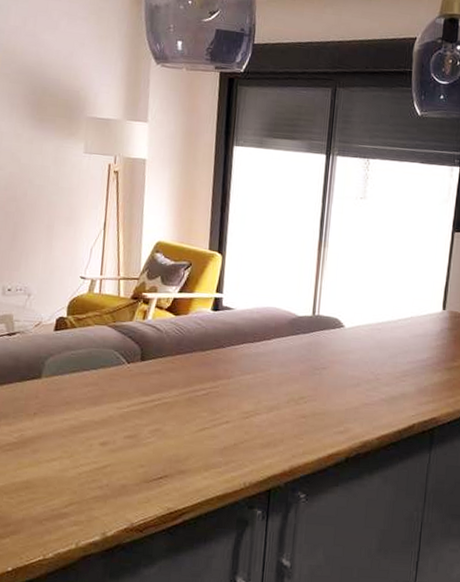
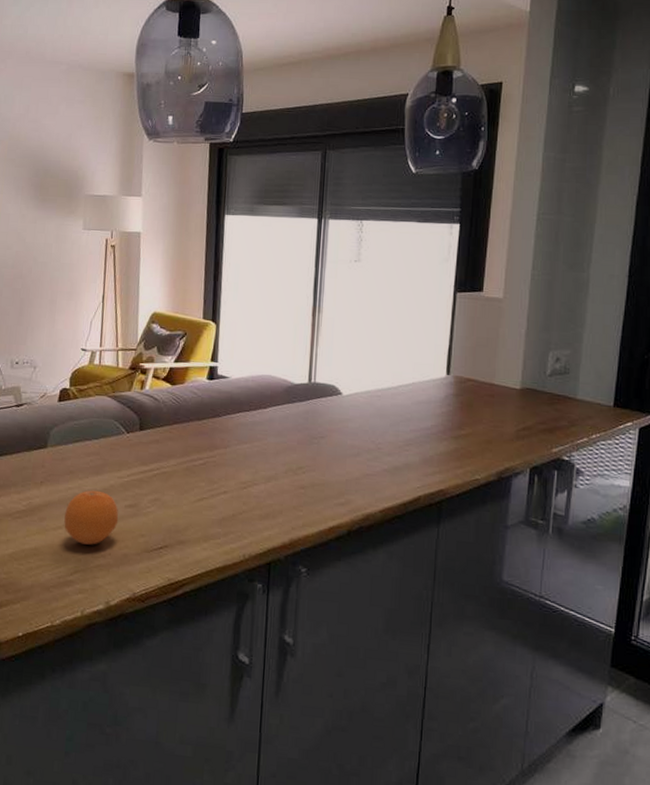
fruit: none [58,421,118,477] -> present [64,490,119,545]

